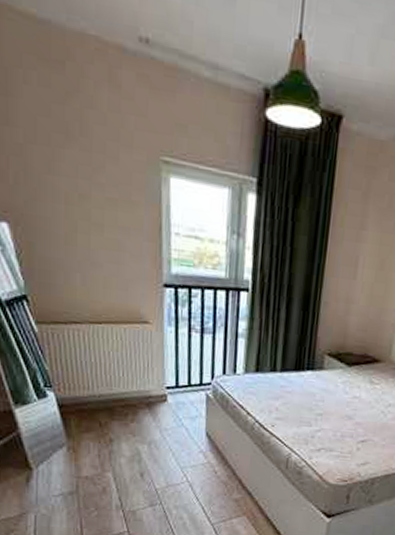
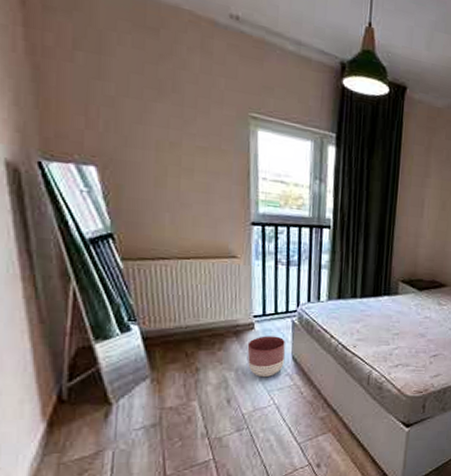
planter: none [160,409,199,454] -> present [247,336,286,378]

